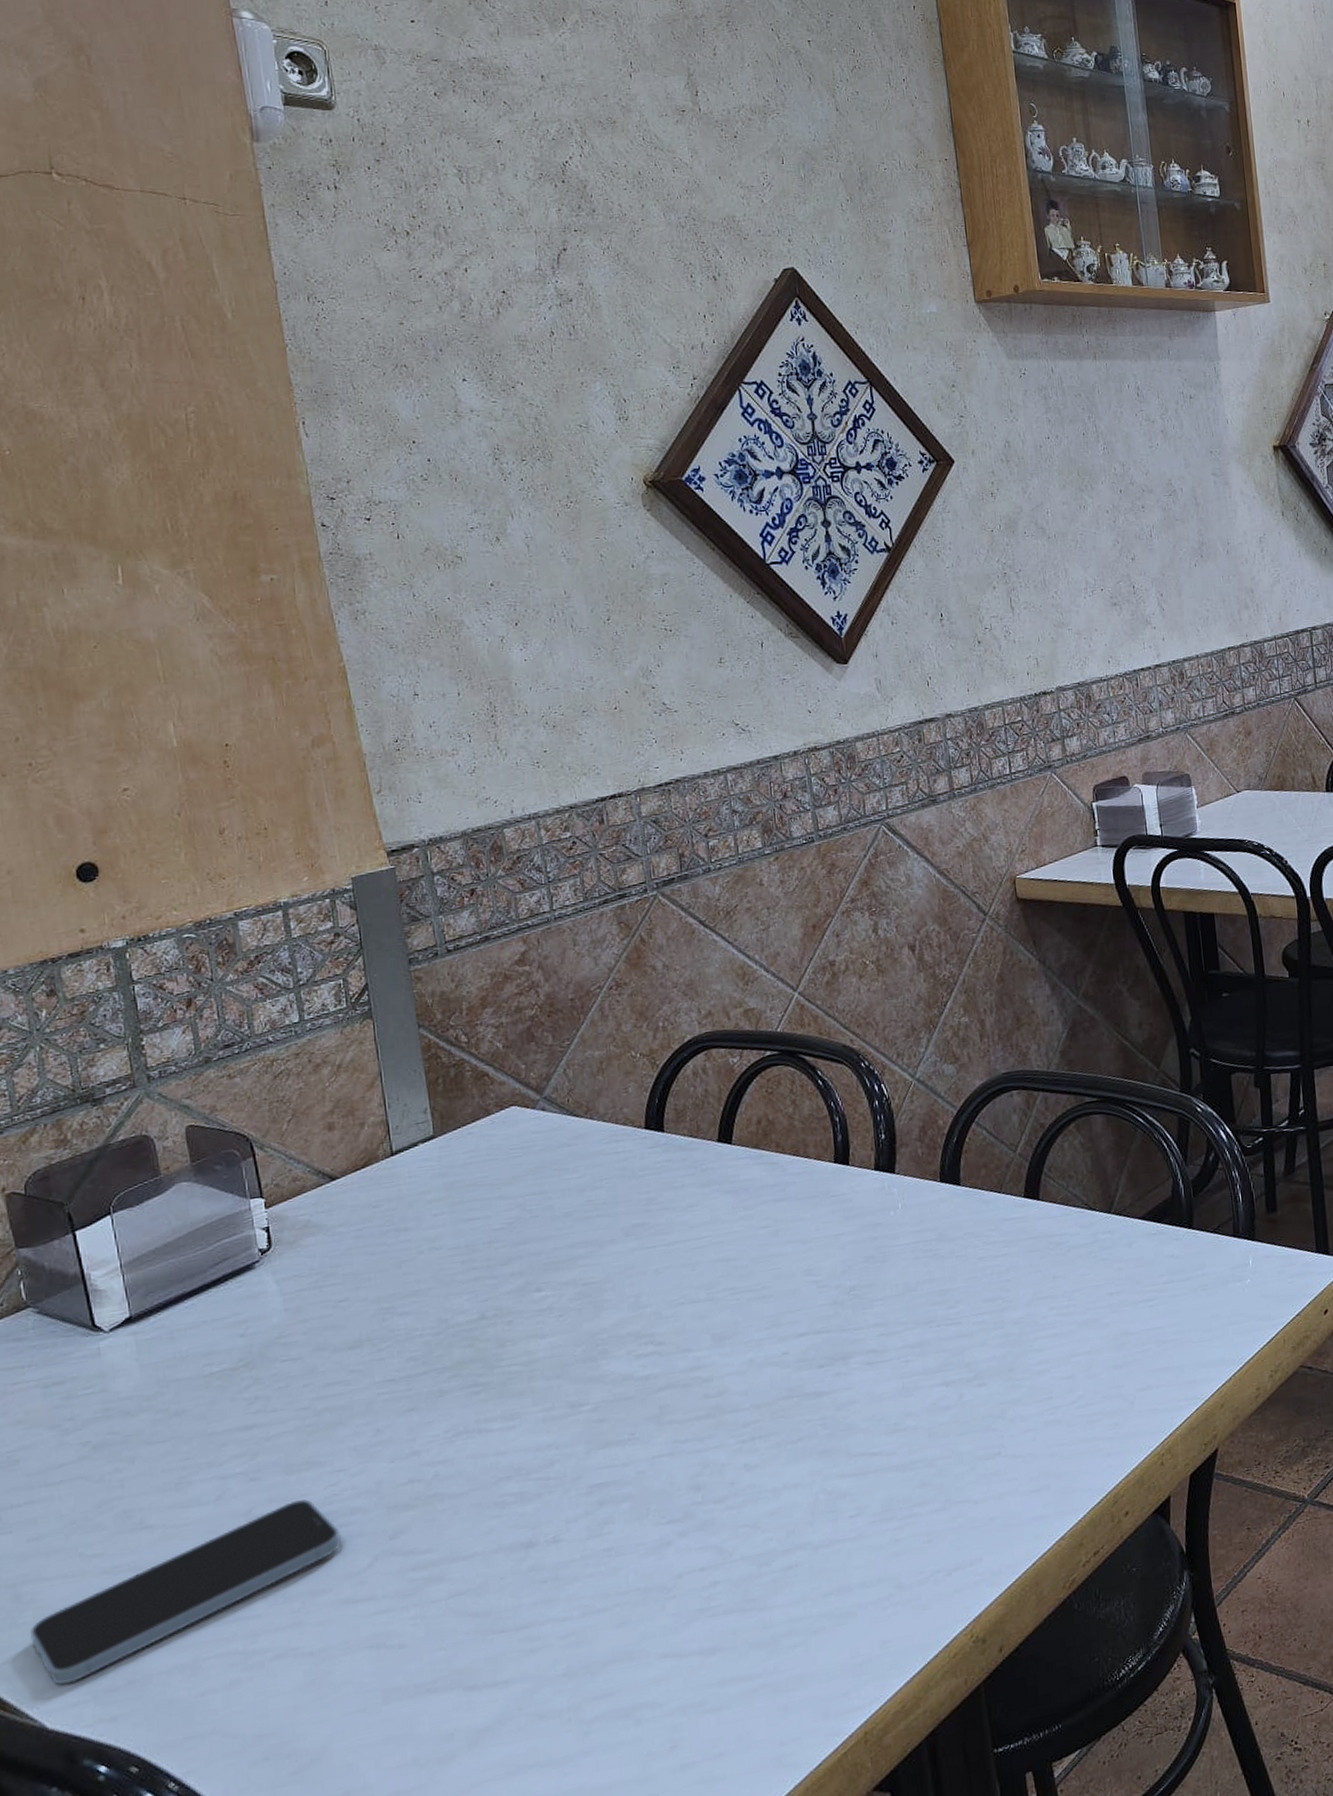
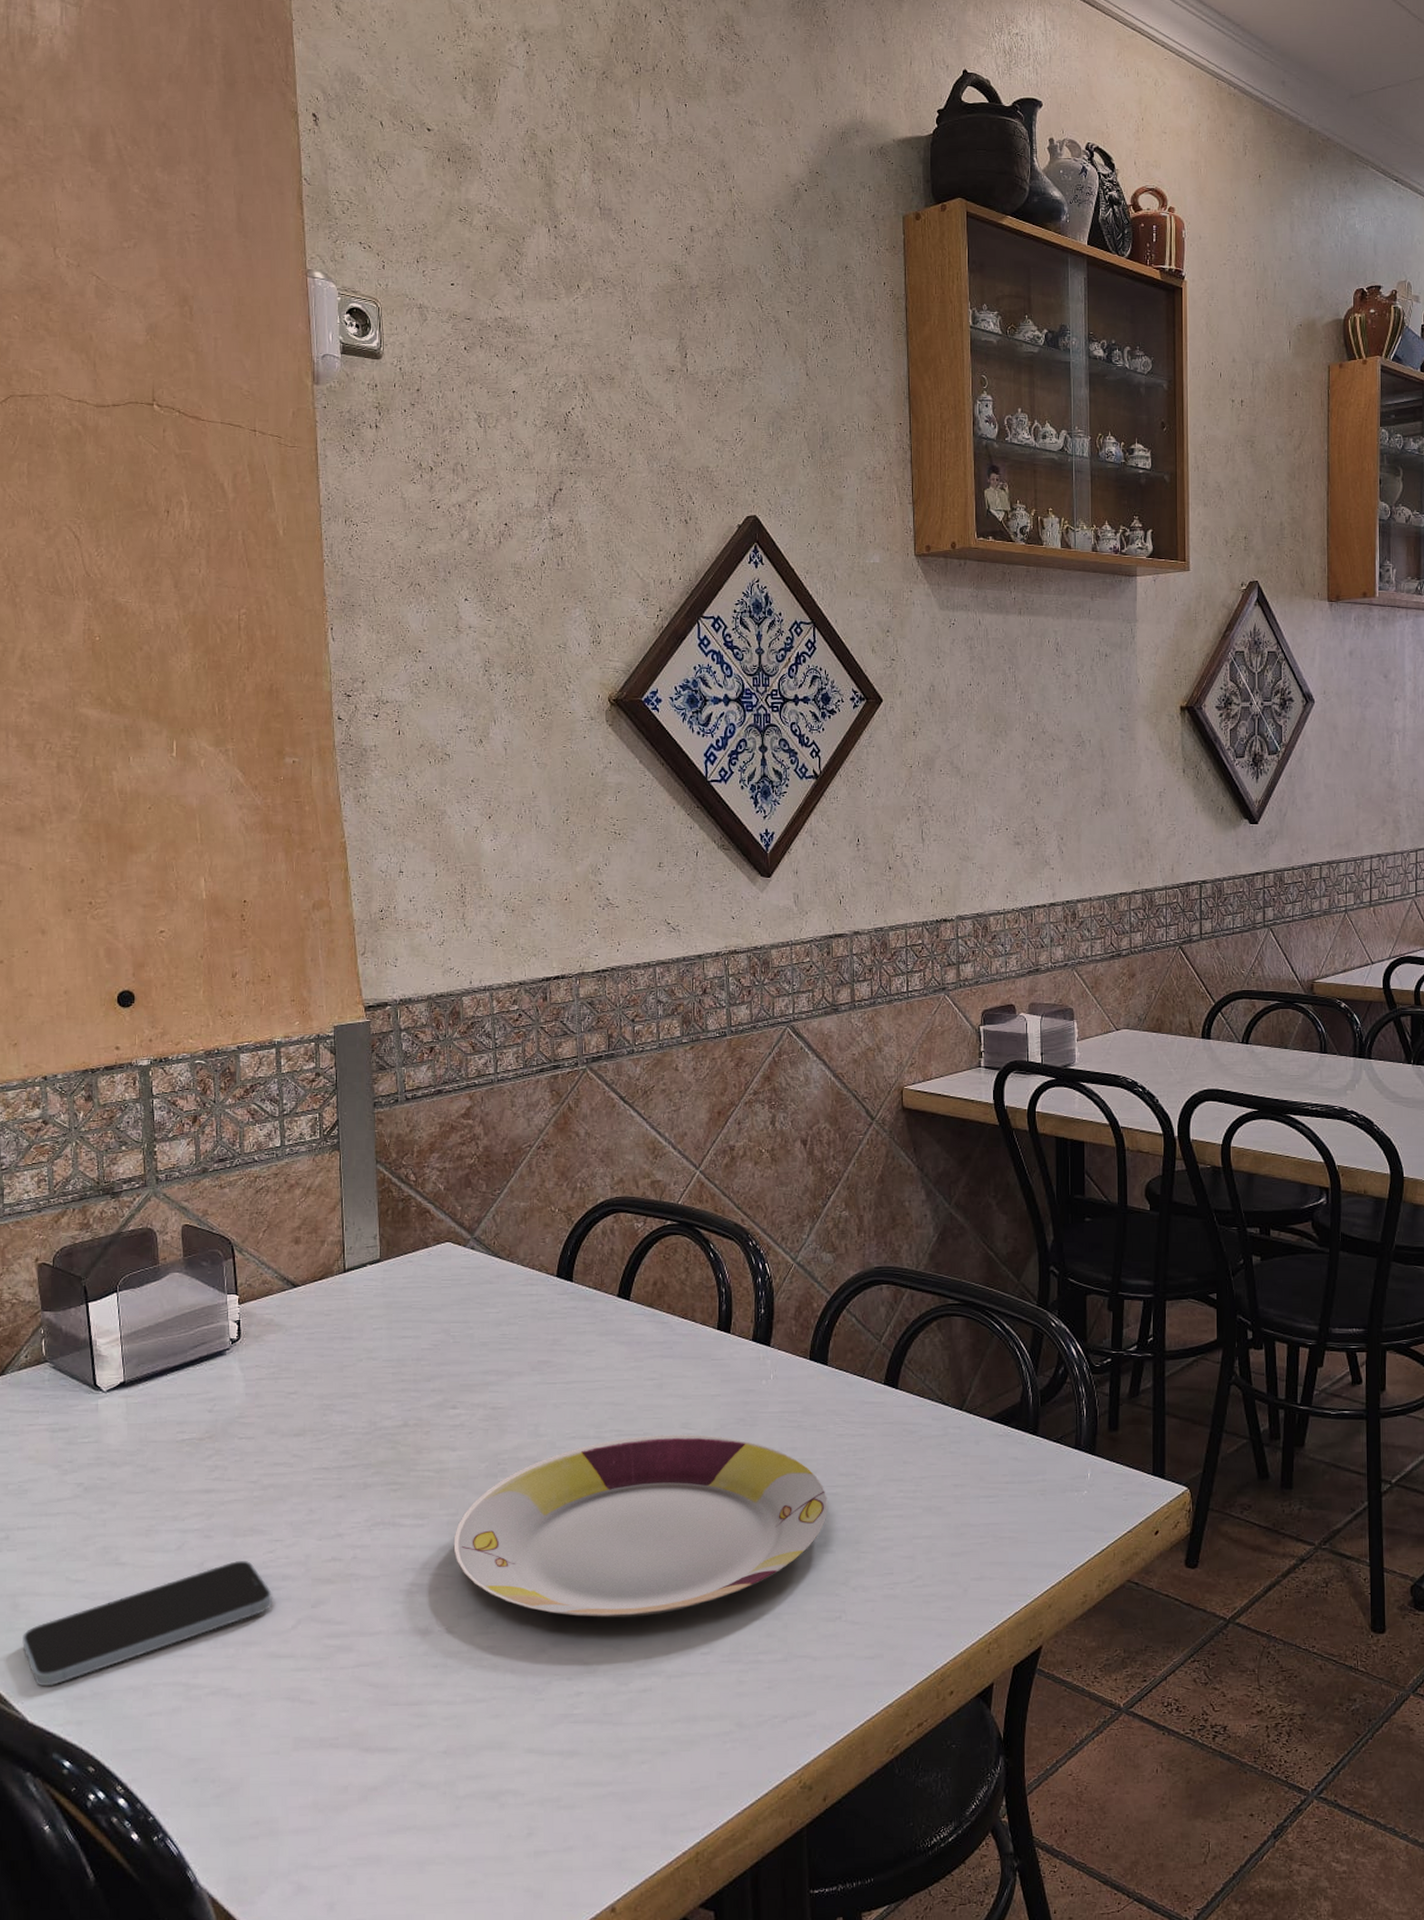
plate: none [552,1278,975,1501] -> present [453,1434,827,1617]

